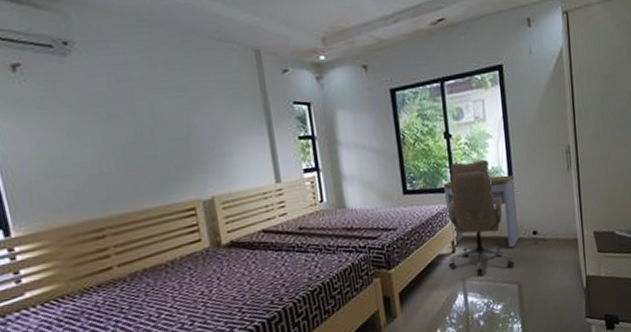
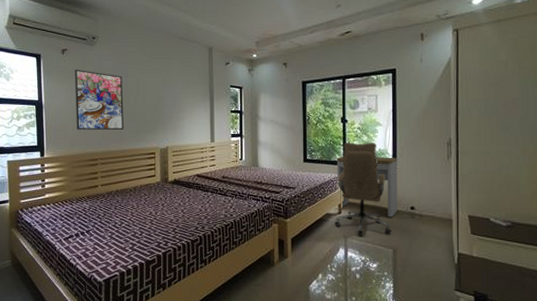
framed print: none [40,94,140,189] -> present [75,69,124,130]

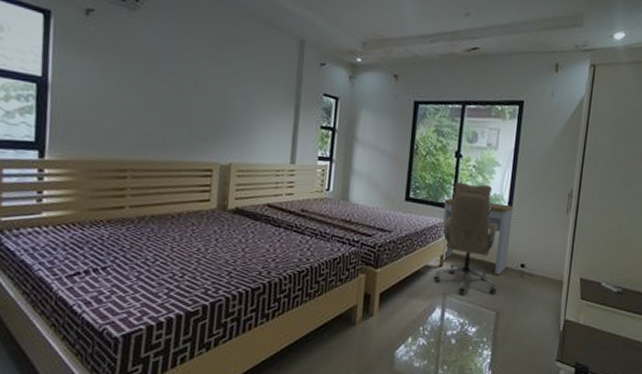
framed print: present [75,69,124,130] -> none [99,40,175,134]

